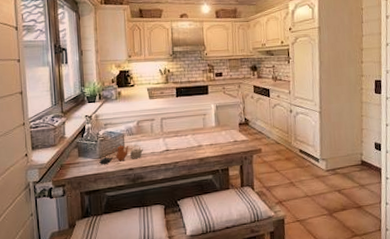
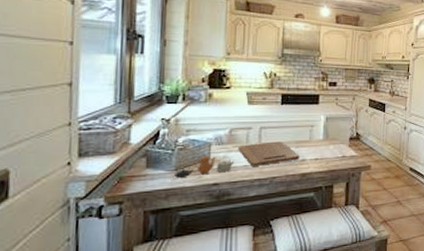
cutting board: none [145,130,196,153] -> present [238,141,300,166]

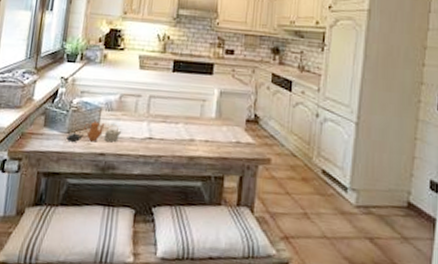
cutting board: present [238,141,300,166] -> none [126,113,188,141]

